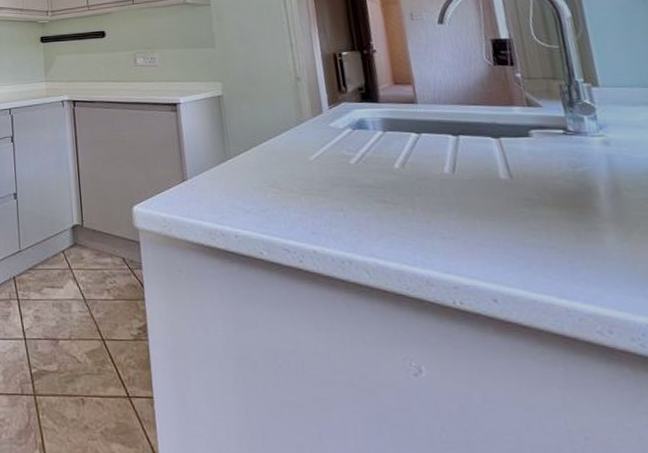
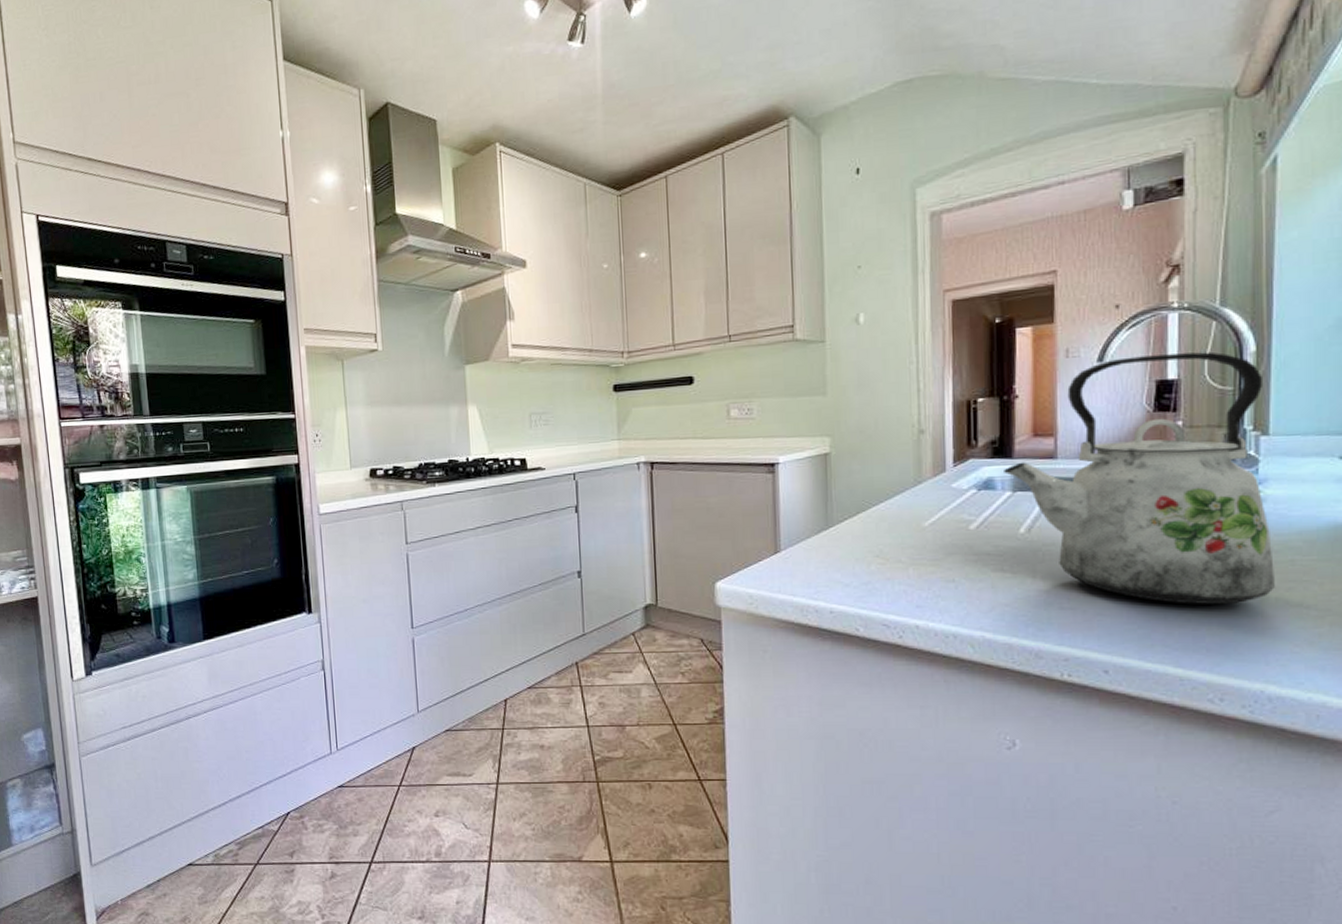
kettle: none [372,16,636,239] -> present [1004,352,1275,605]

